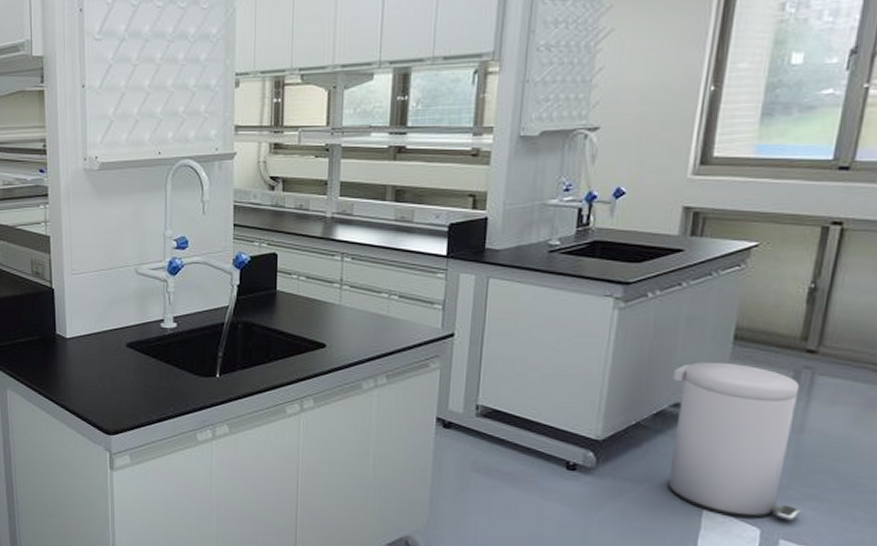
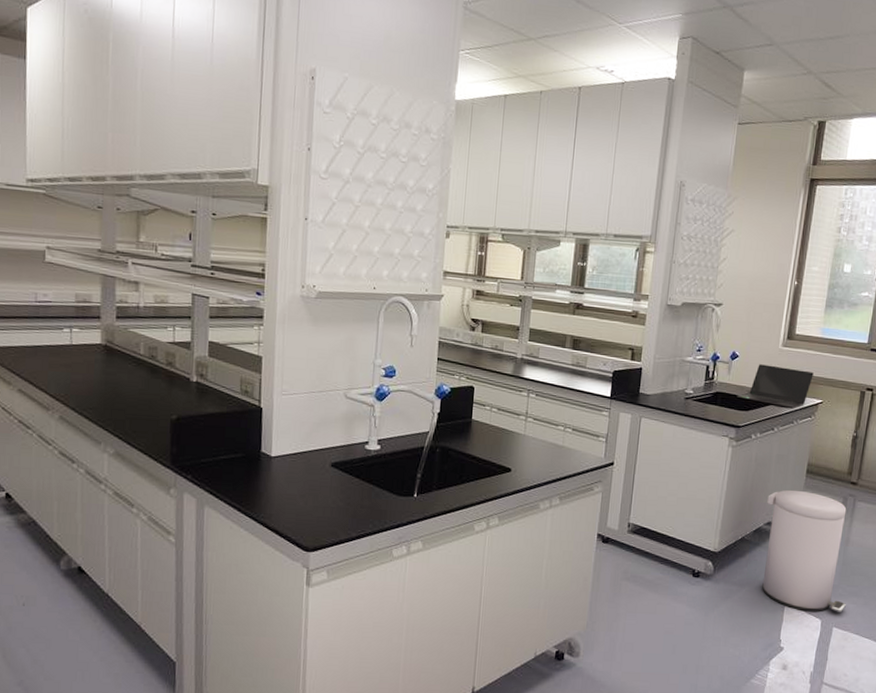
laptop: none [623,201,743,257] -> present [736,364,814,409]

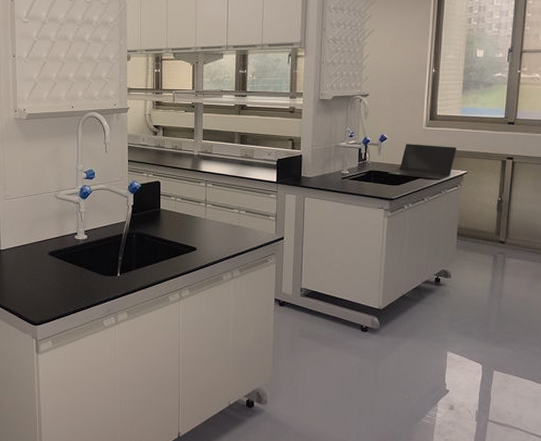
pedal bin: present [762,489,847,612] -> none [423,251,504,358]

